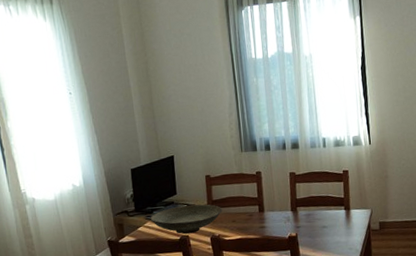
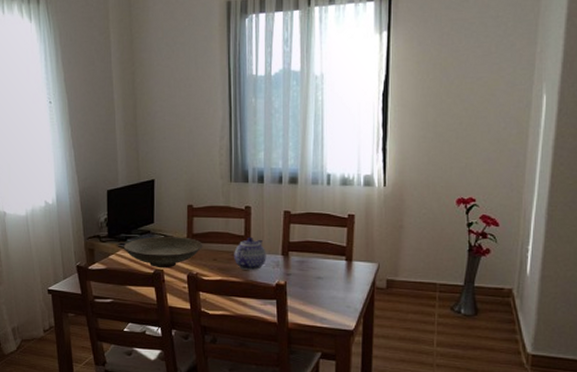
teapot: none [250,197,279,228] -> present [234,236,266,271]

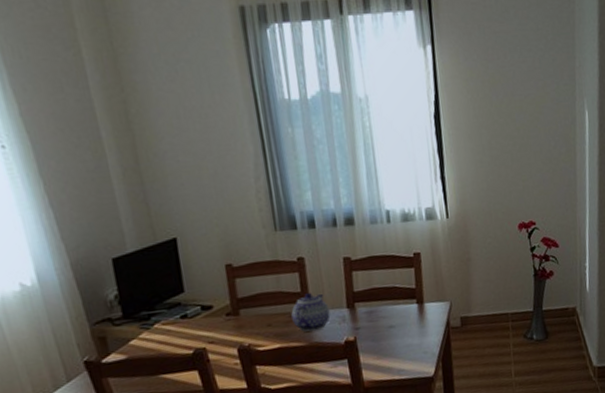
decorative bowl: present [123,236,203,269] -> none [146,304,253,347]

